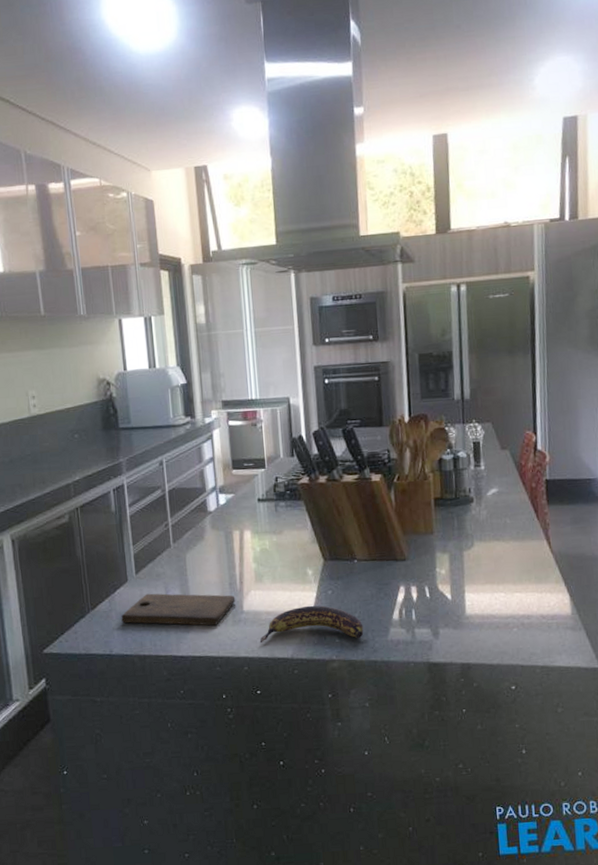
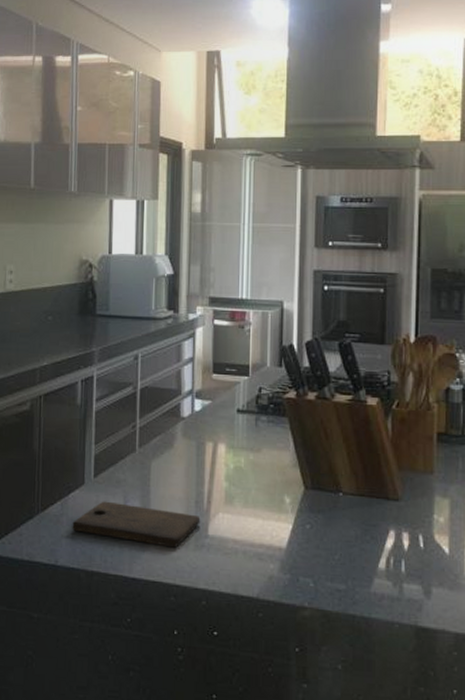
banana: present [259,605,364,644] -> none [222,539,343,586]

